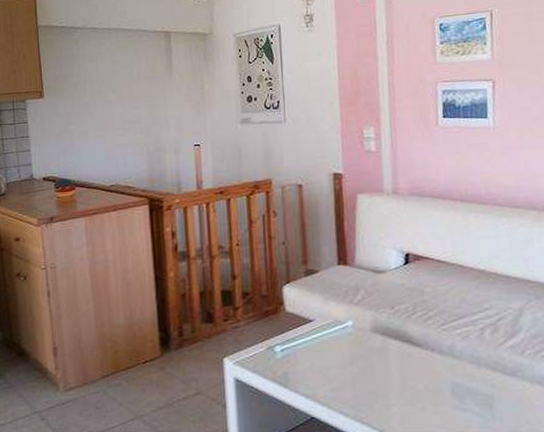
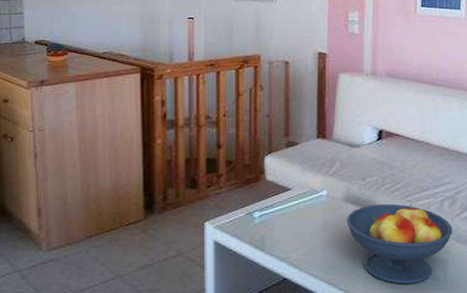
fruit bowl: none [375,332,497,422] -> present [346,203,453,284]

